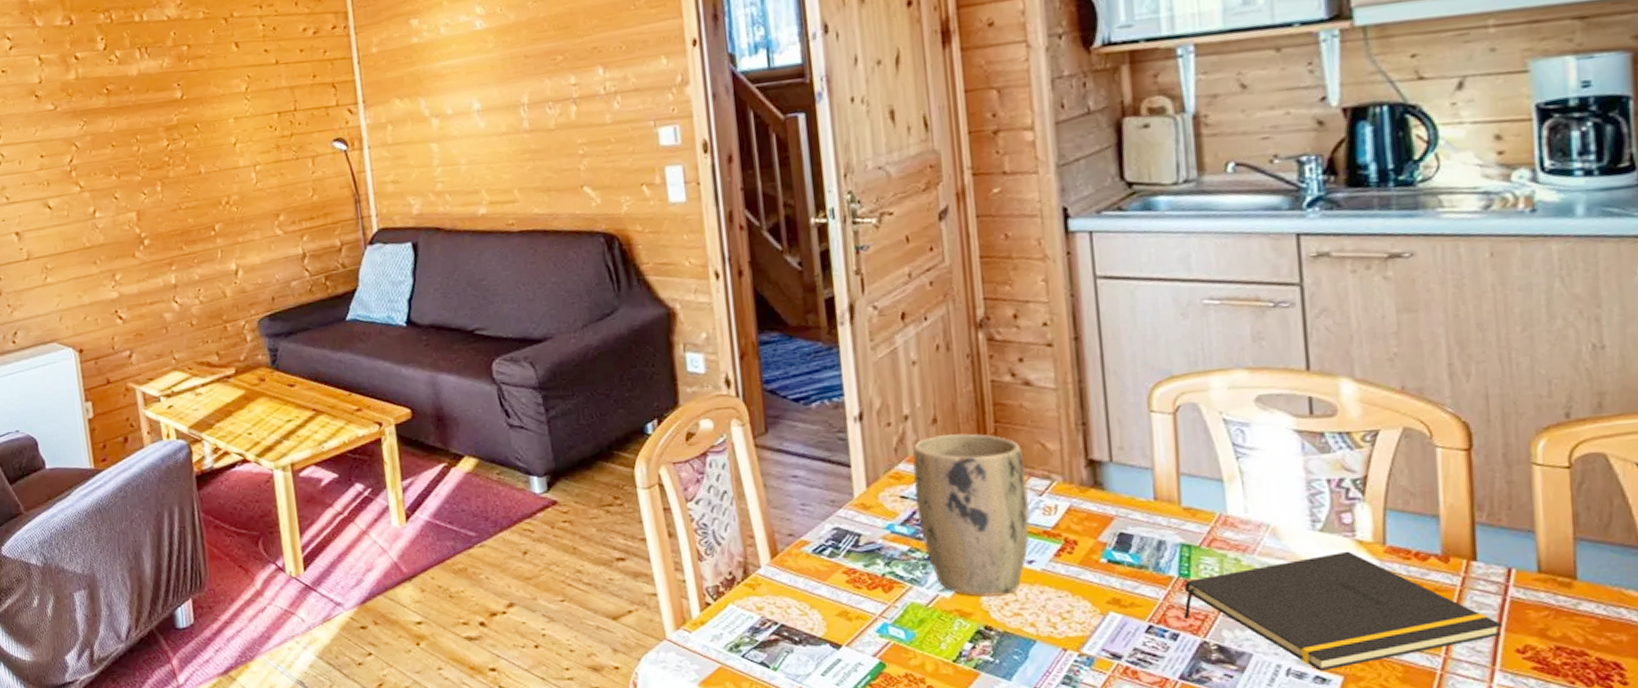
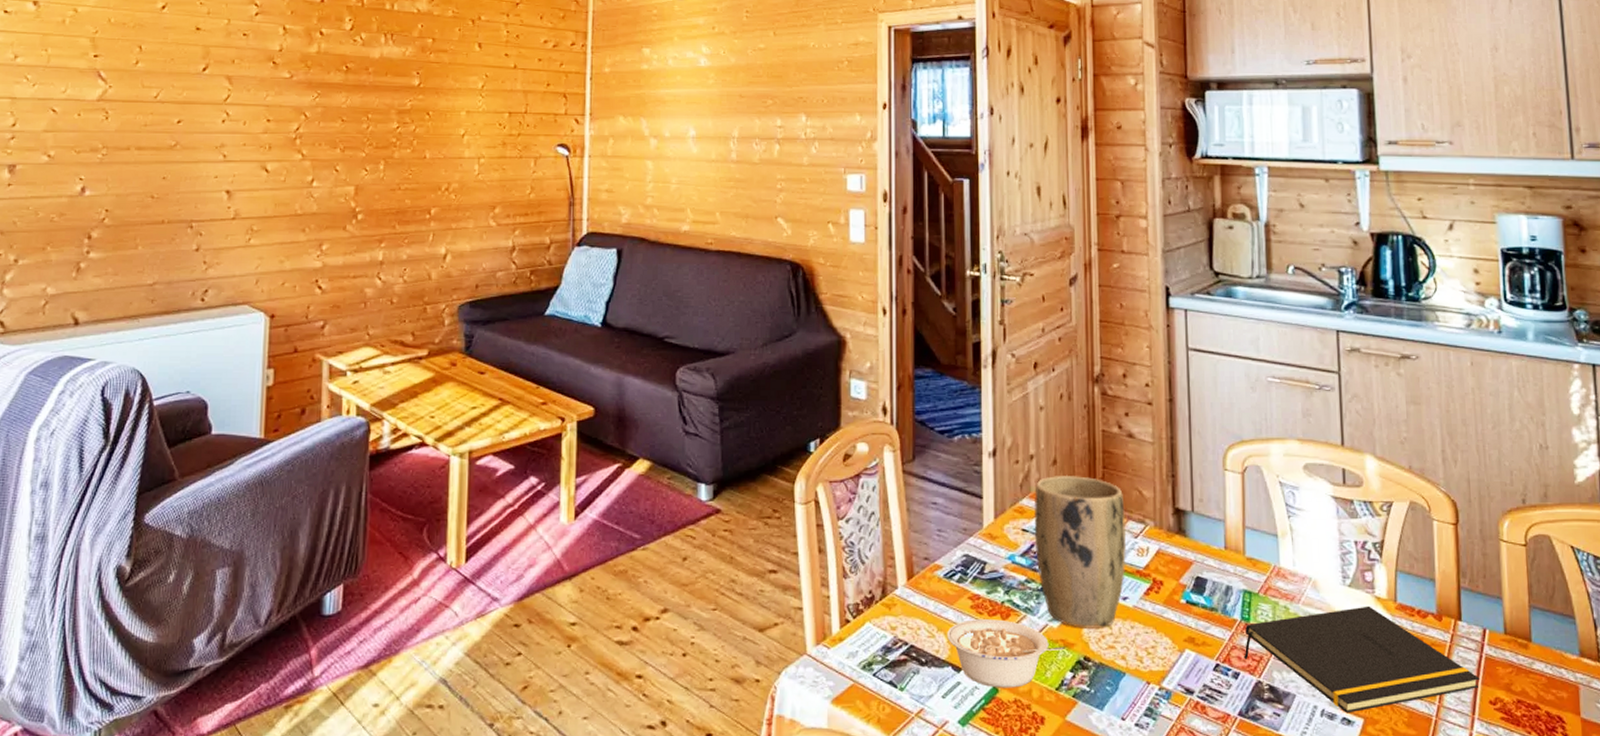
legume: none [821,592,962,663] -> present [947,619,1066,688]

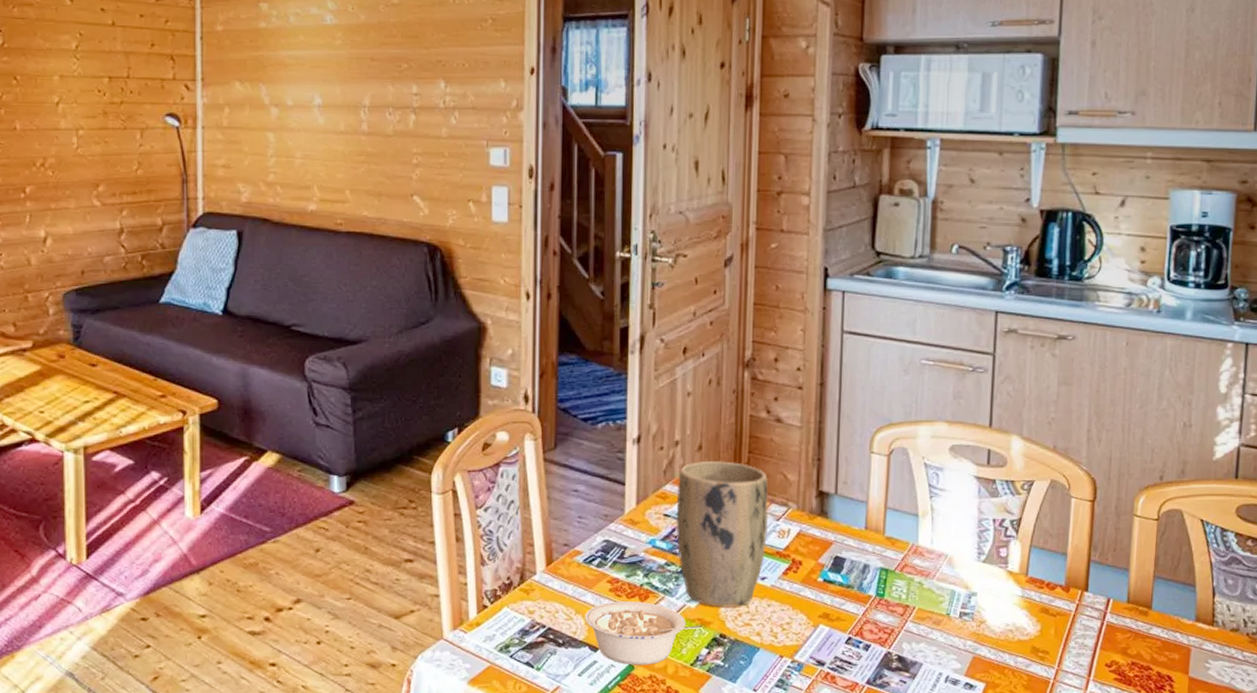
notepad: present [1244,606,1480,713] -> none [876,579,1099,679]

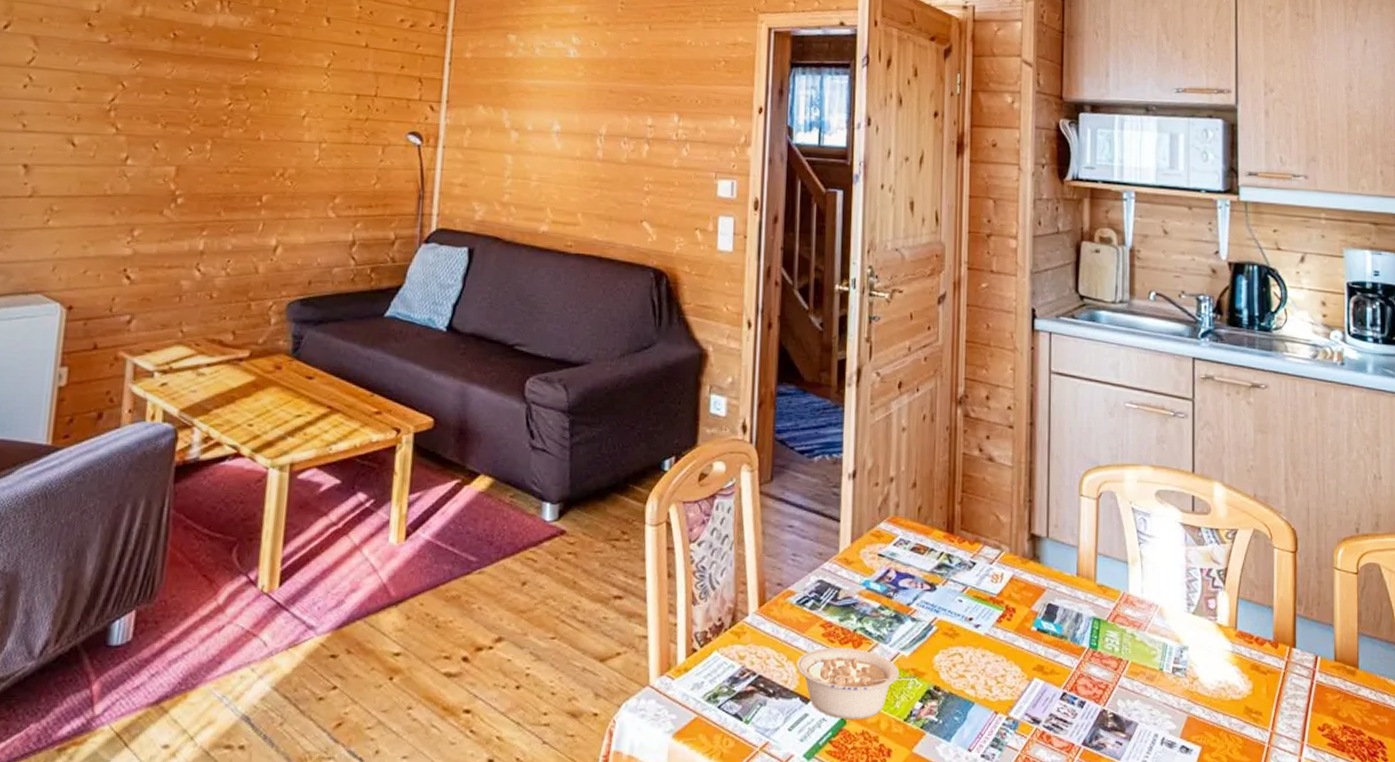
plant pot: present [676,460,769,608] -> none [890,498,982,657]

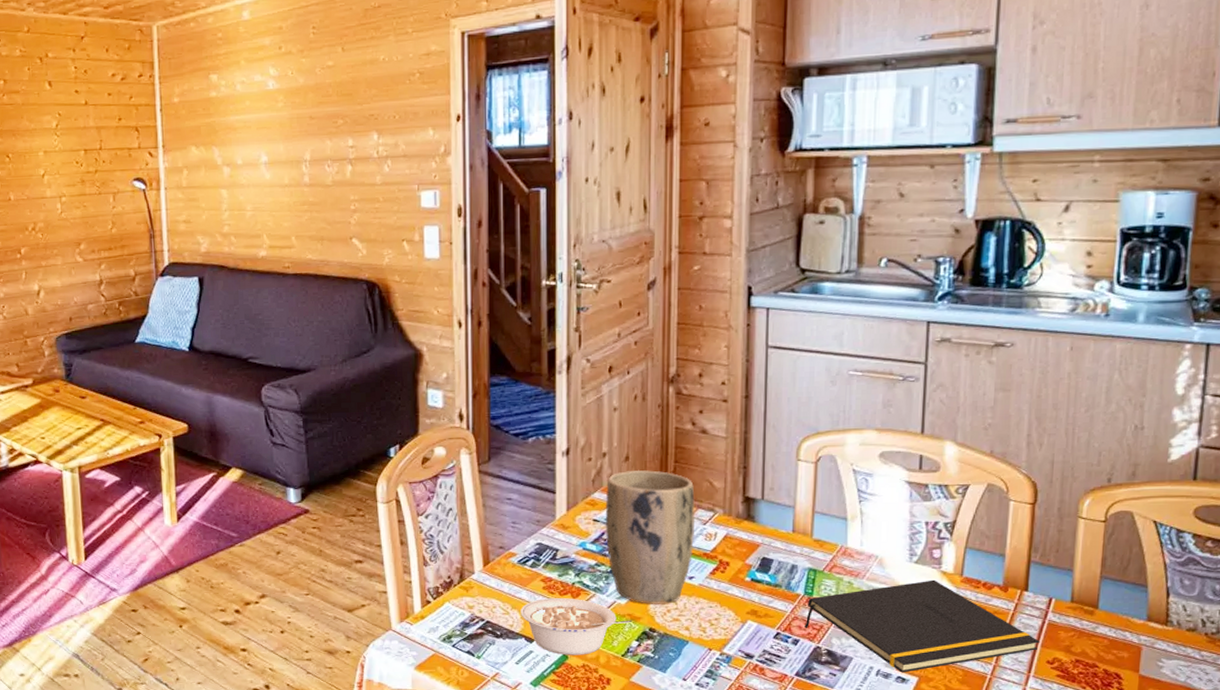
plant pot: none [890,498,982,657] -> present [605,469,695,604]
notepad: none [1090,633,1311,741] -> present [804,579,1040,673]

